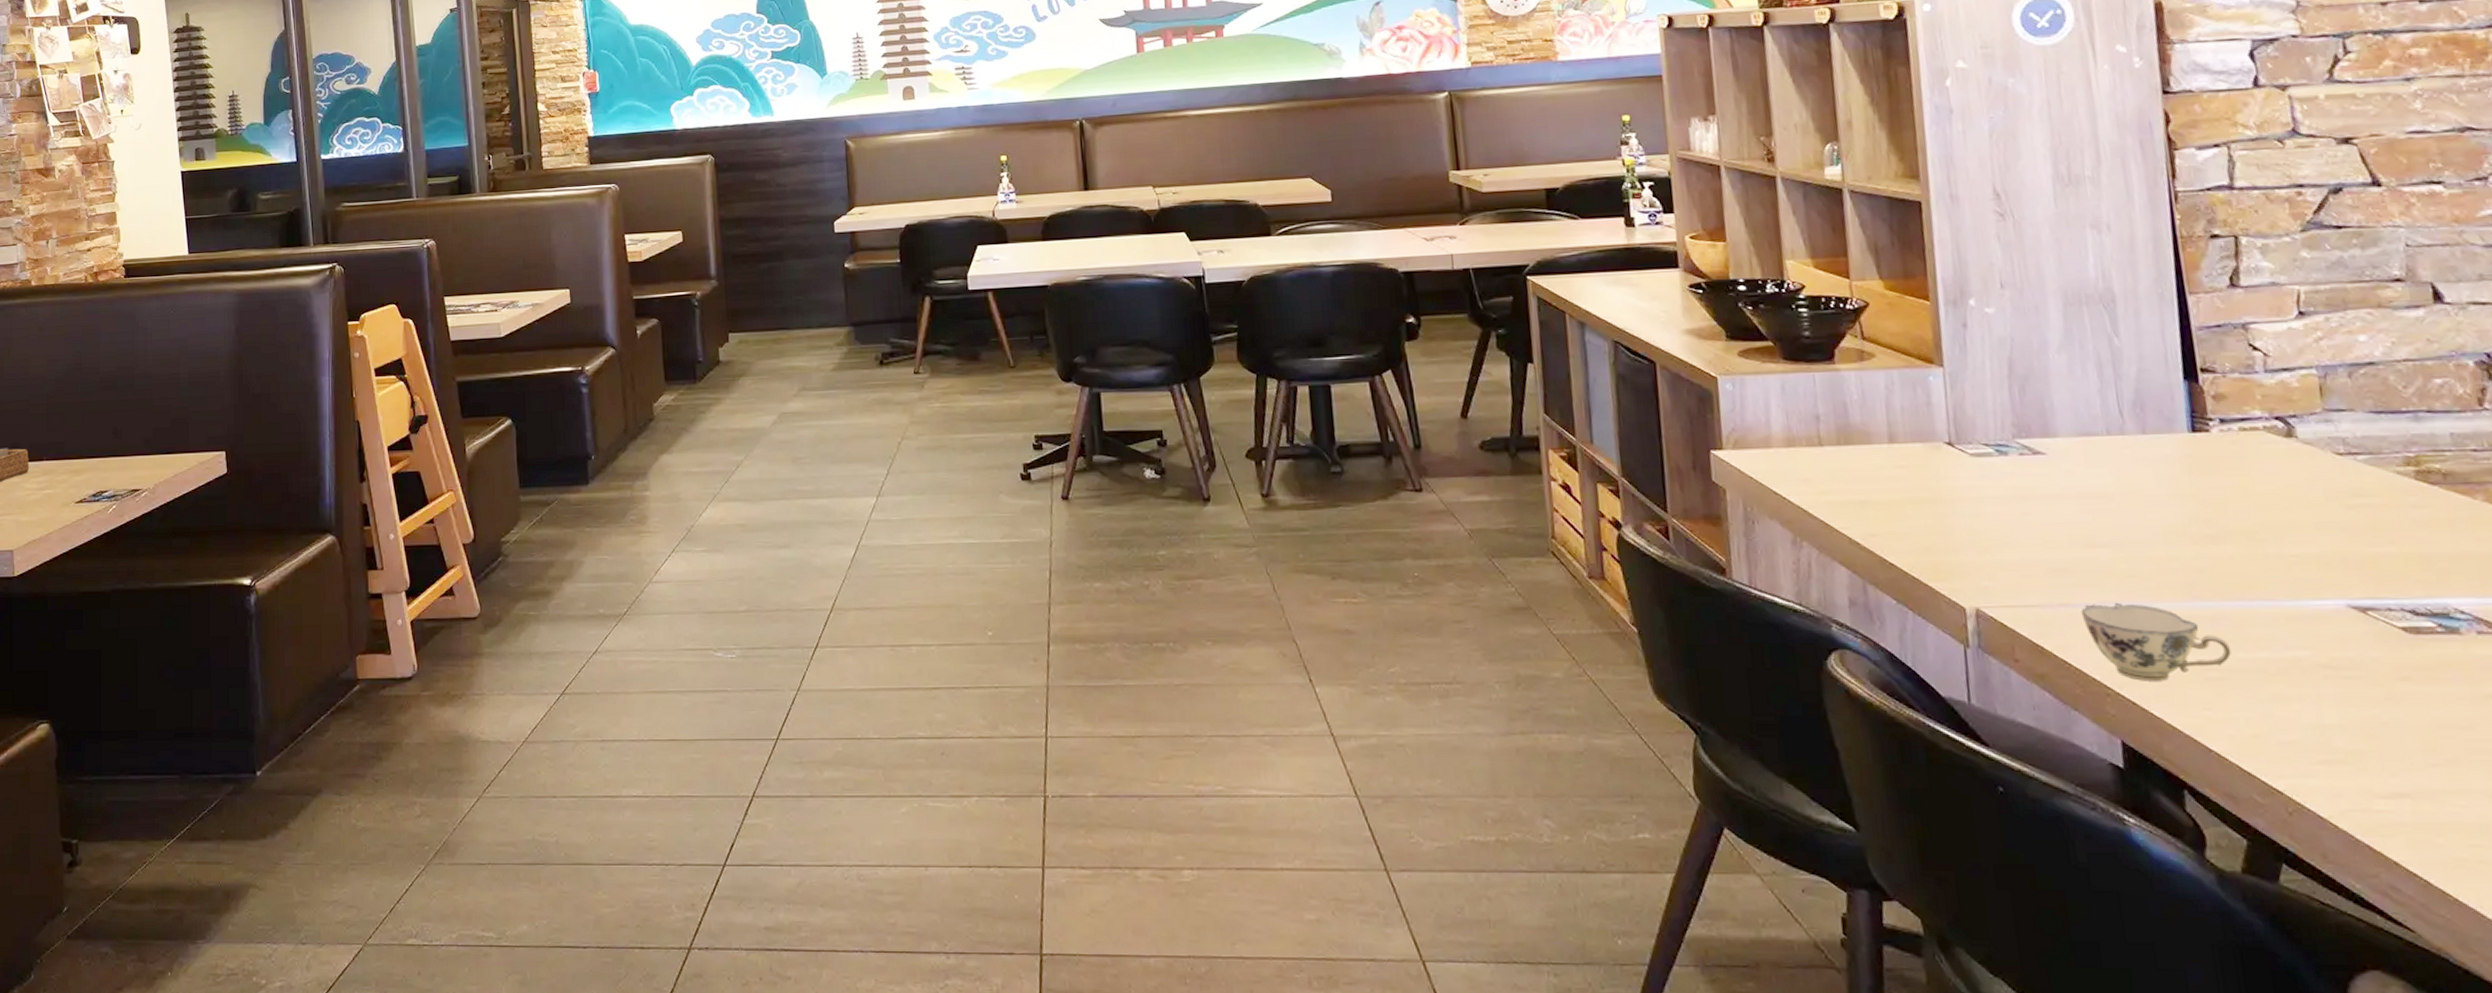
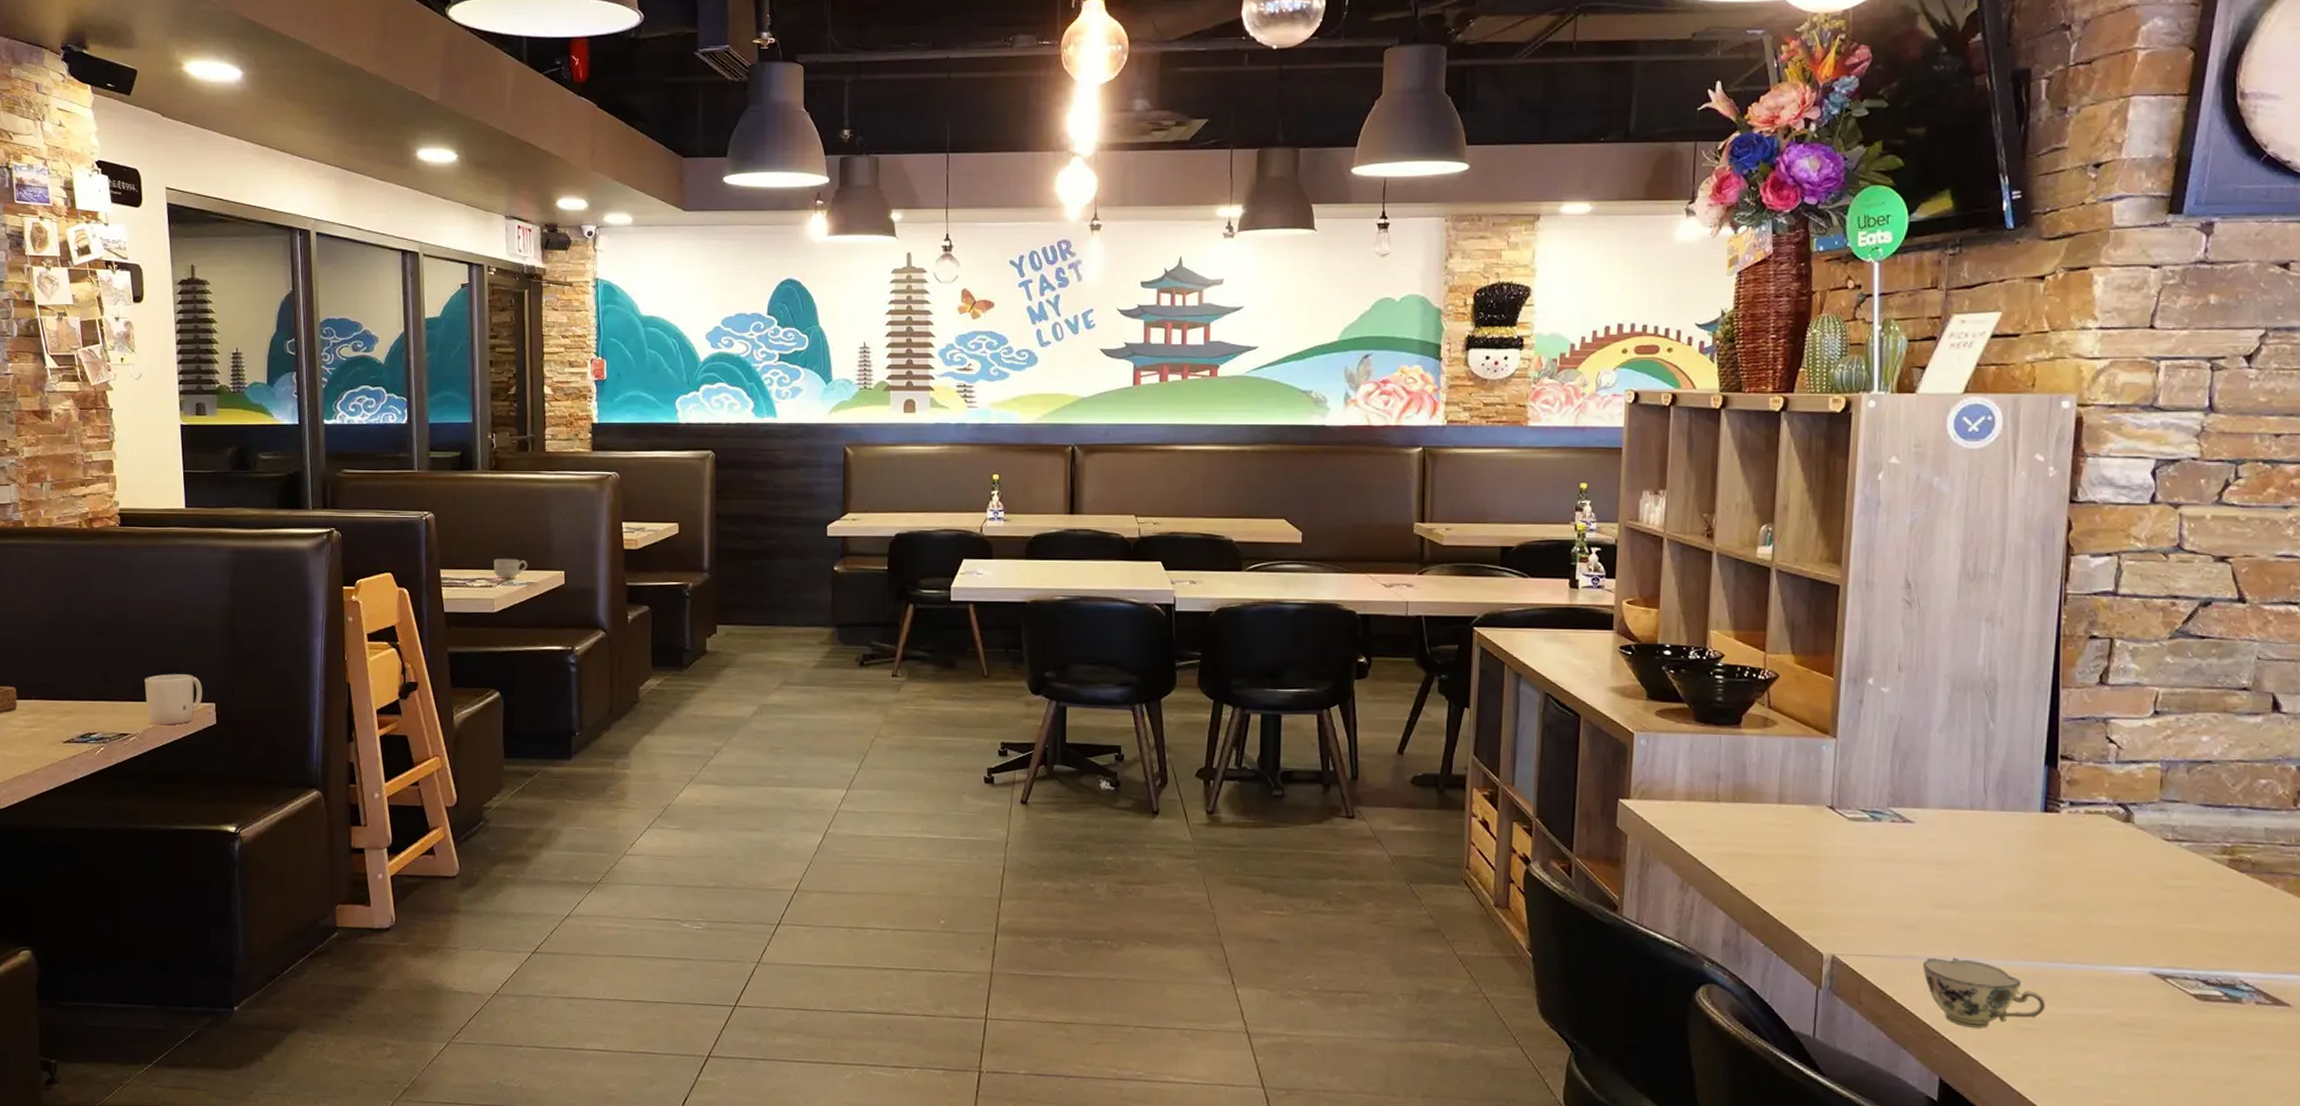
mug: none [154,423,212,478] -> present [144,674,202,725]
teacup: none [497,280,532,302] -> present [493,558,528,579]

